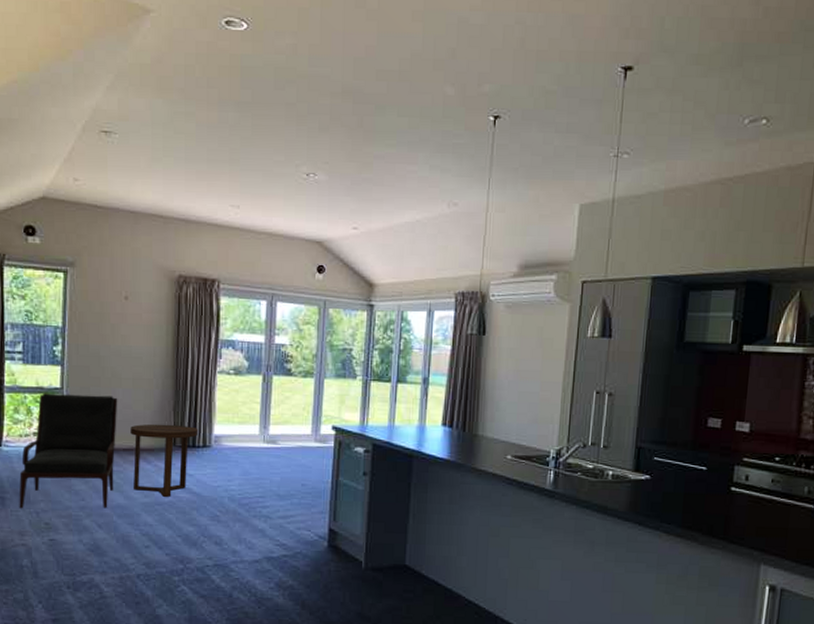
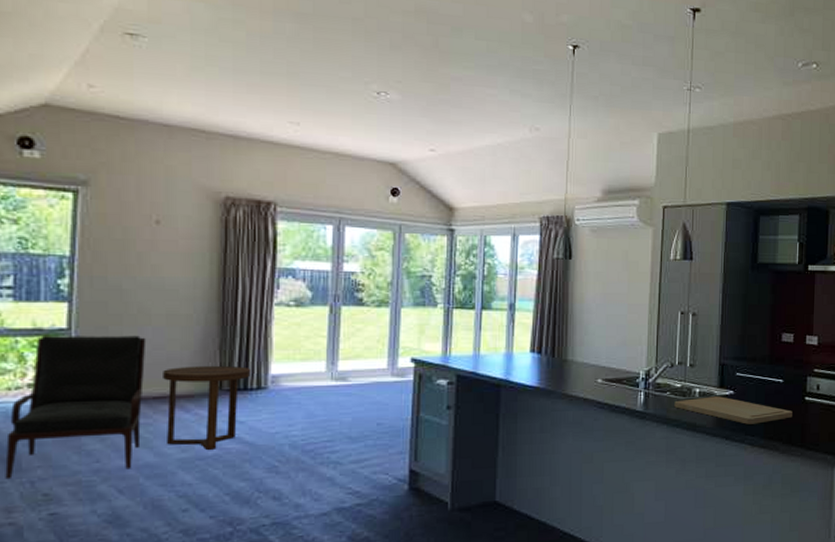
cutting board: none [585,480,716,512] -> present [674,396,793,424]

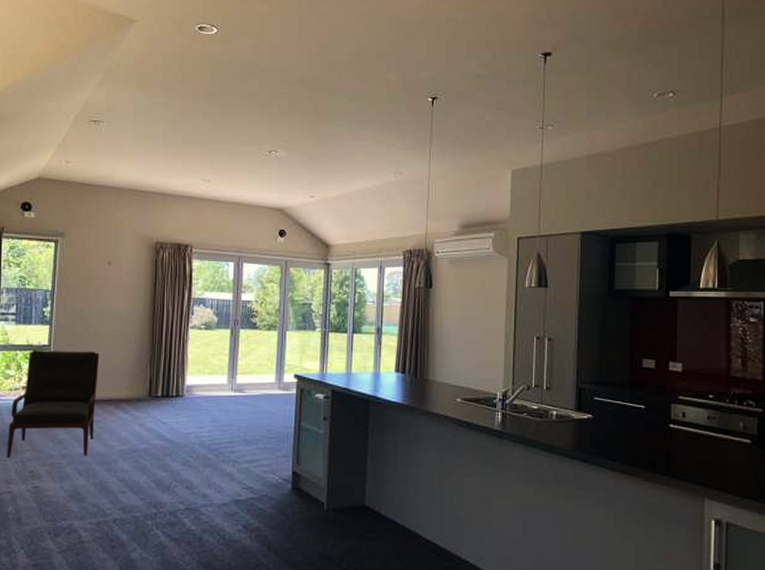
side table: present [163,365,250,450] -> none [110,376,171,444]
cutting board: present [674,396,793,424] -> none [531,419,656,449]

